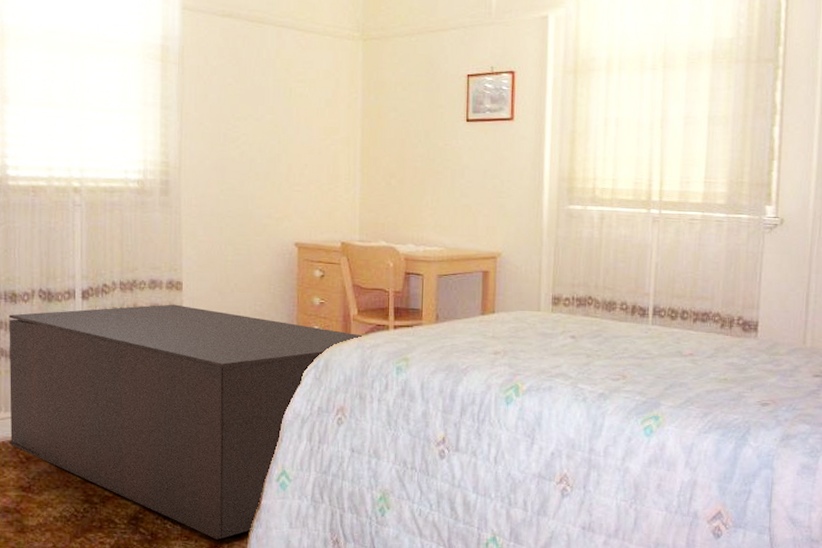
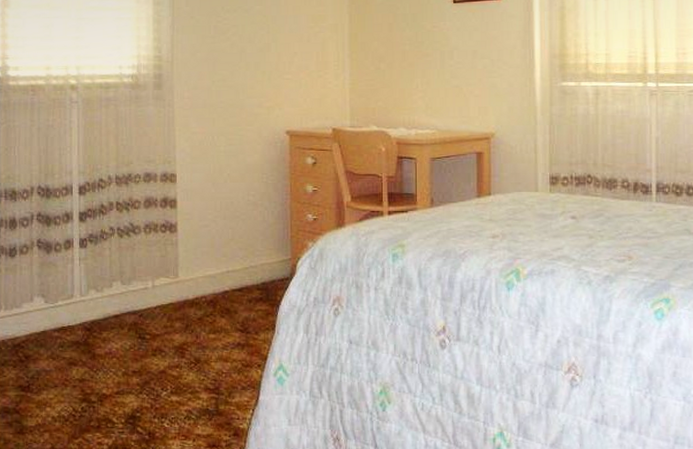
media console: present [9,304,363,540] -> none [9,197,357,438]

